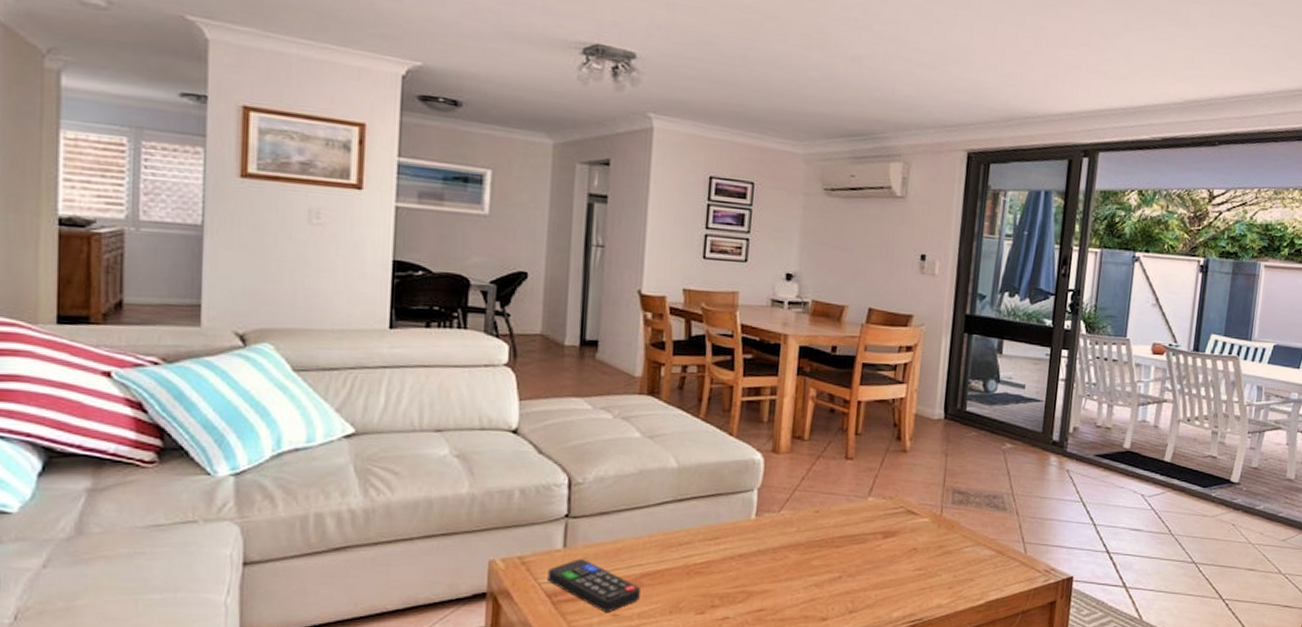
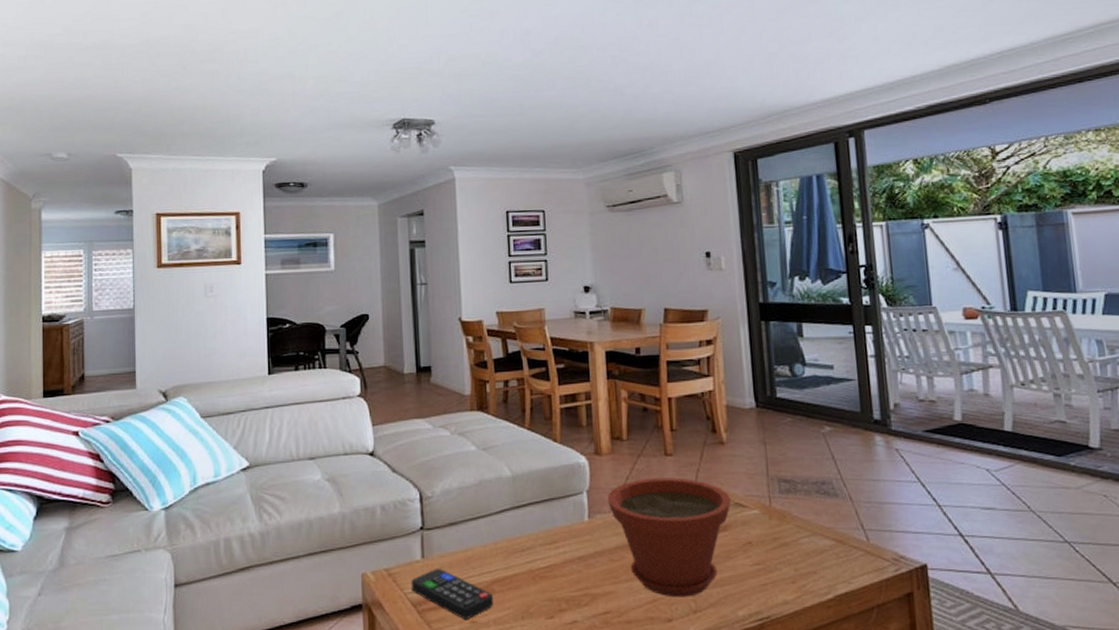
plant pot: none [779,480,904,598] -> present [608,477,731,598]

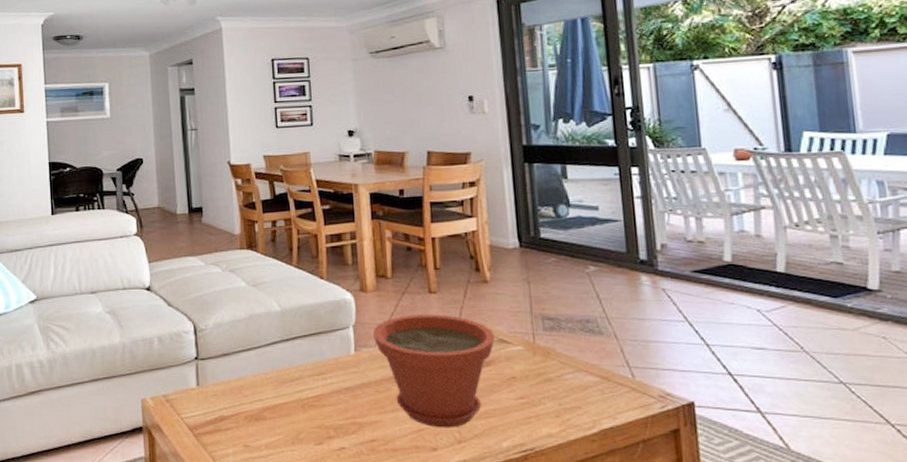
remote control: present [411,569,493,619] -> none [187,396,265,443]

